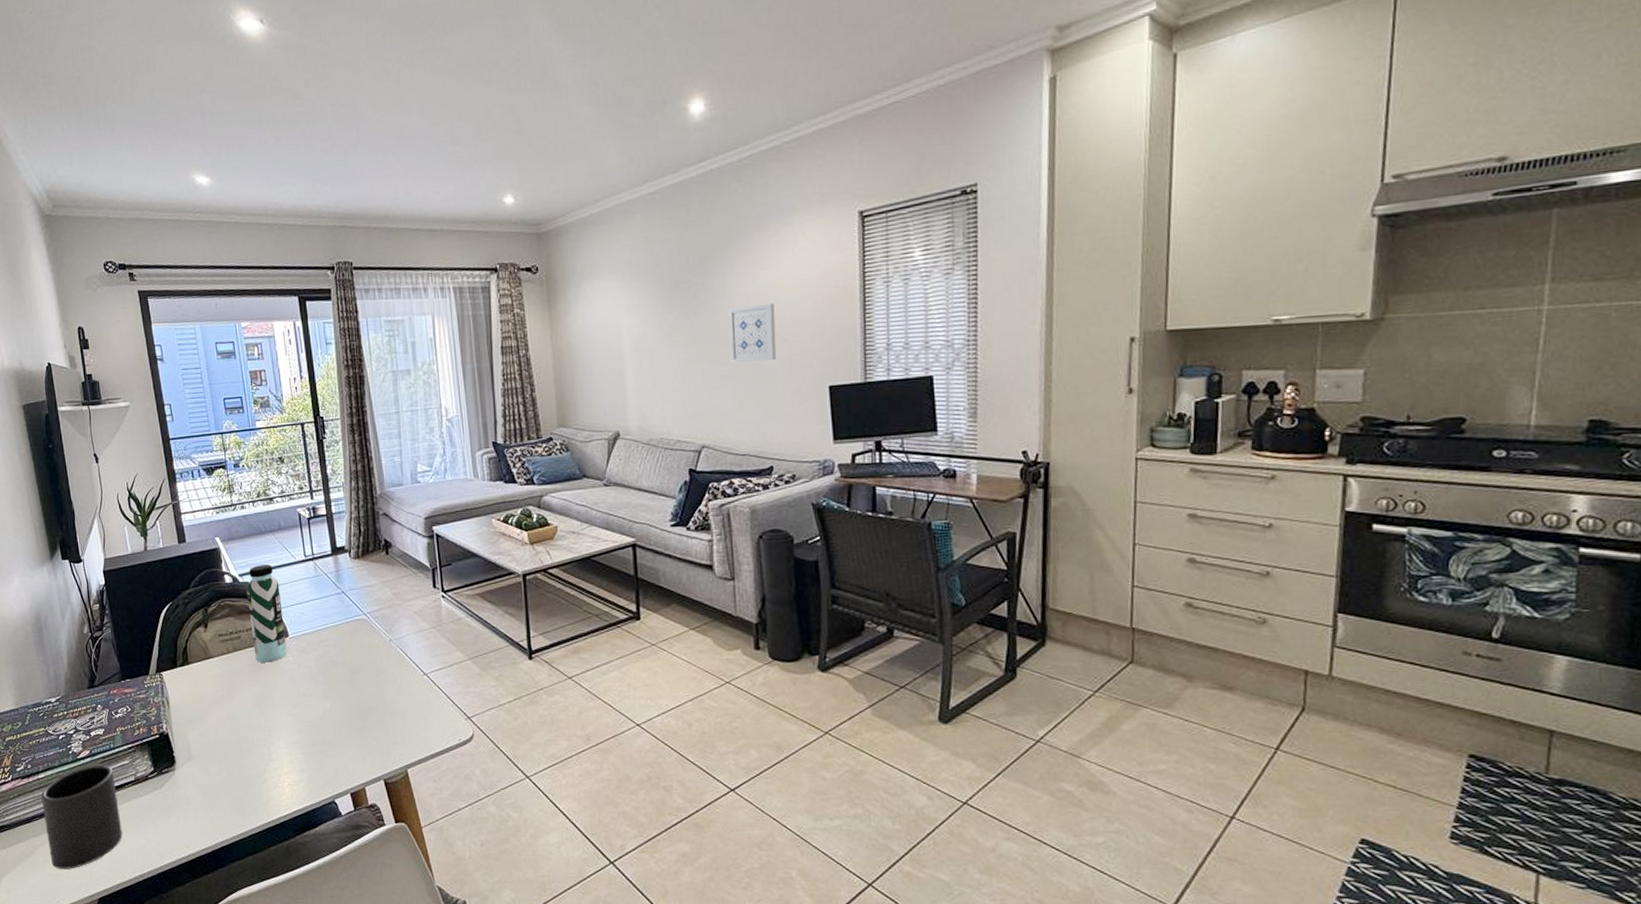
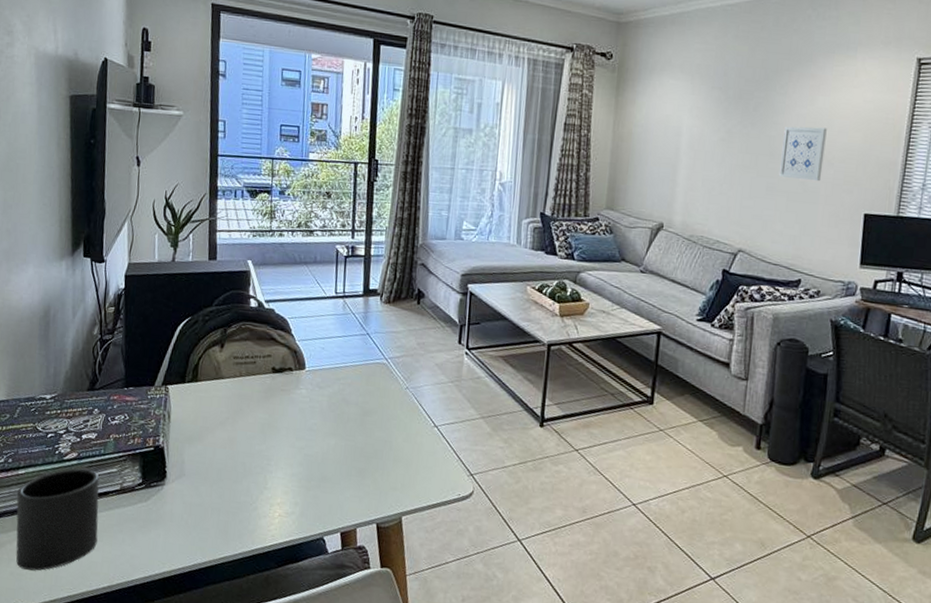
water bottle: present [246,564,287,663] -> none [267,294,305,392]

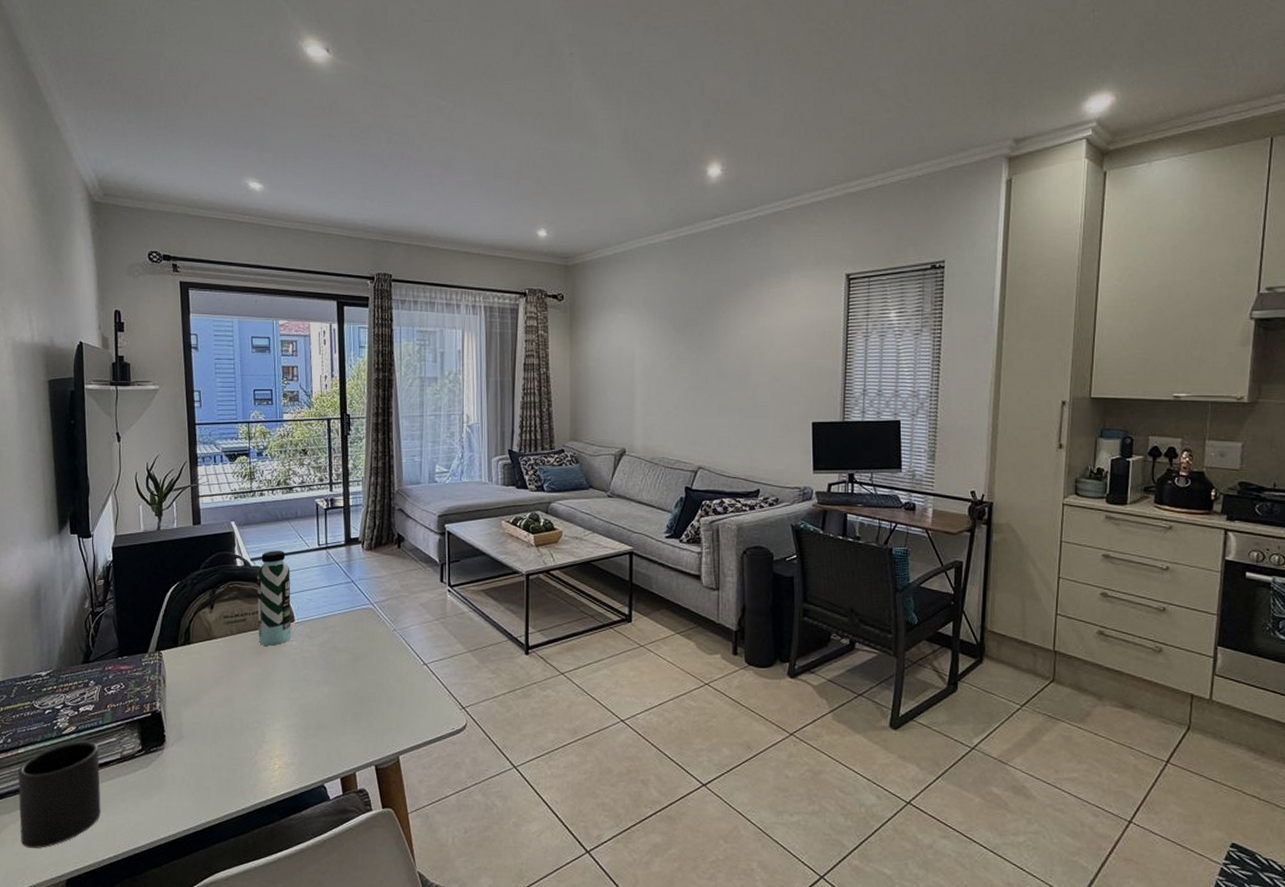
water bottle: none [267,294,305,392] -> present [257,551,292,646]
wall art: present [778,126,827,182] -> none [728,346,769,396]

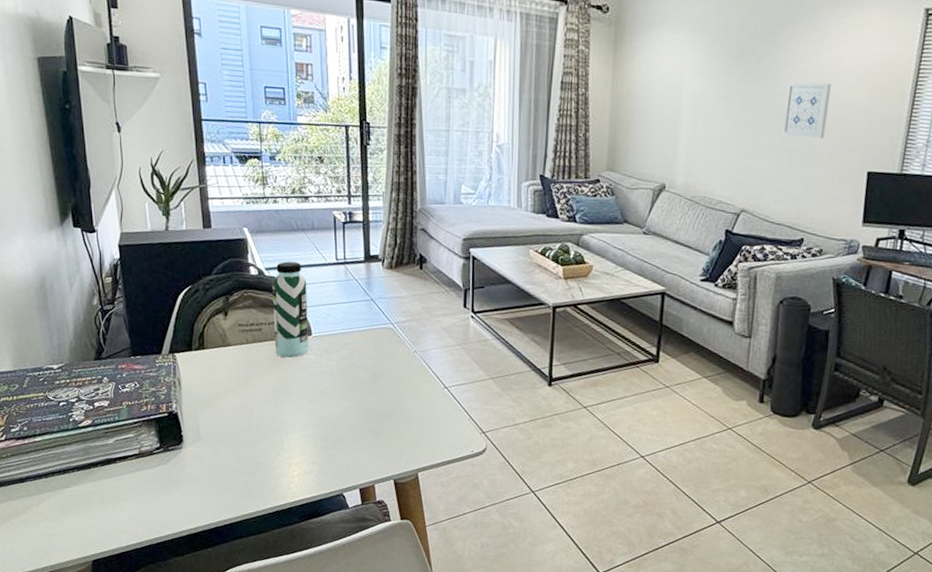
mug: present [17,741,101,848] -> none [36,435,122,531]
wall art: none [728,346,769,396] -> present [781,82,831,140]

